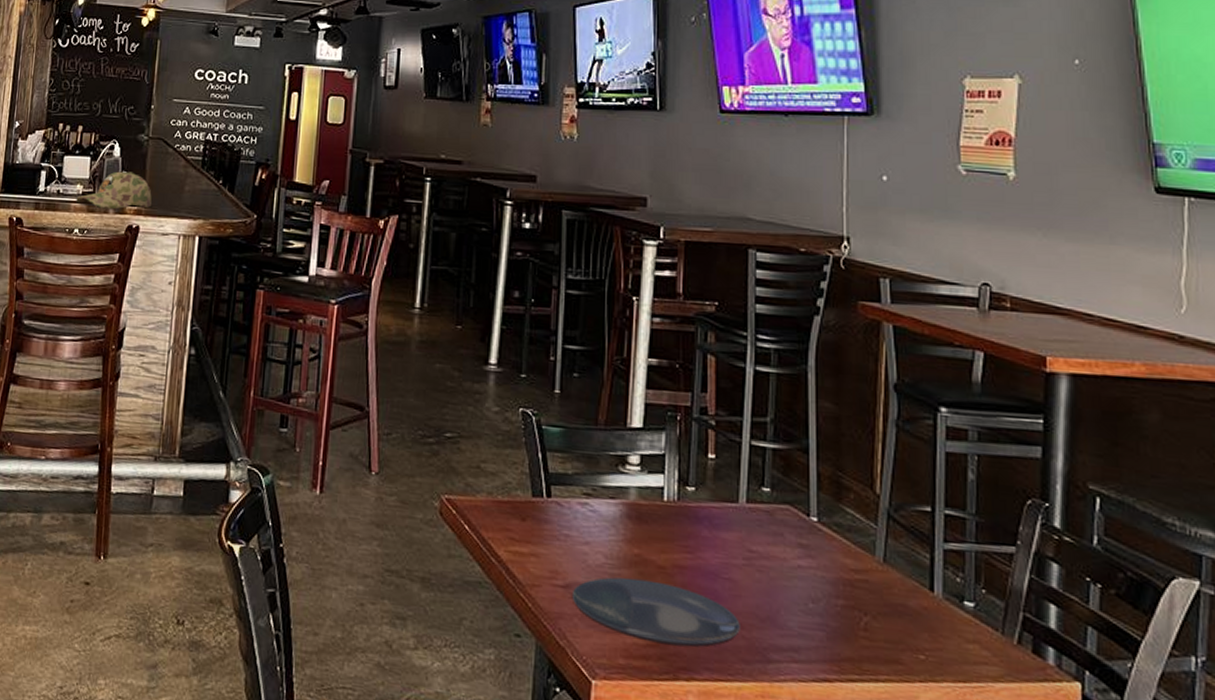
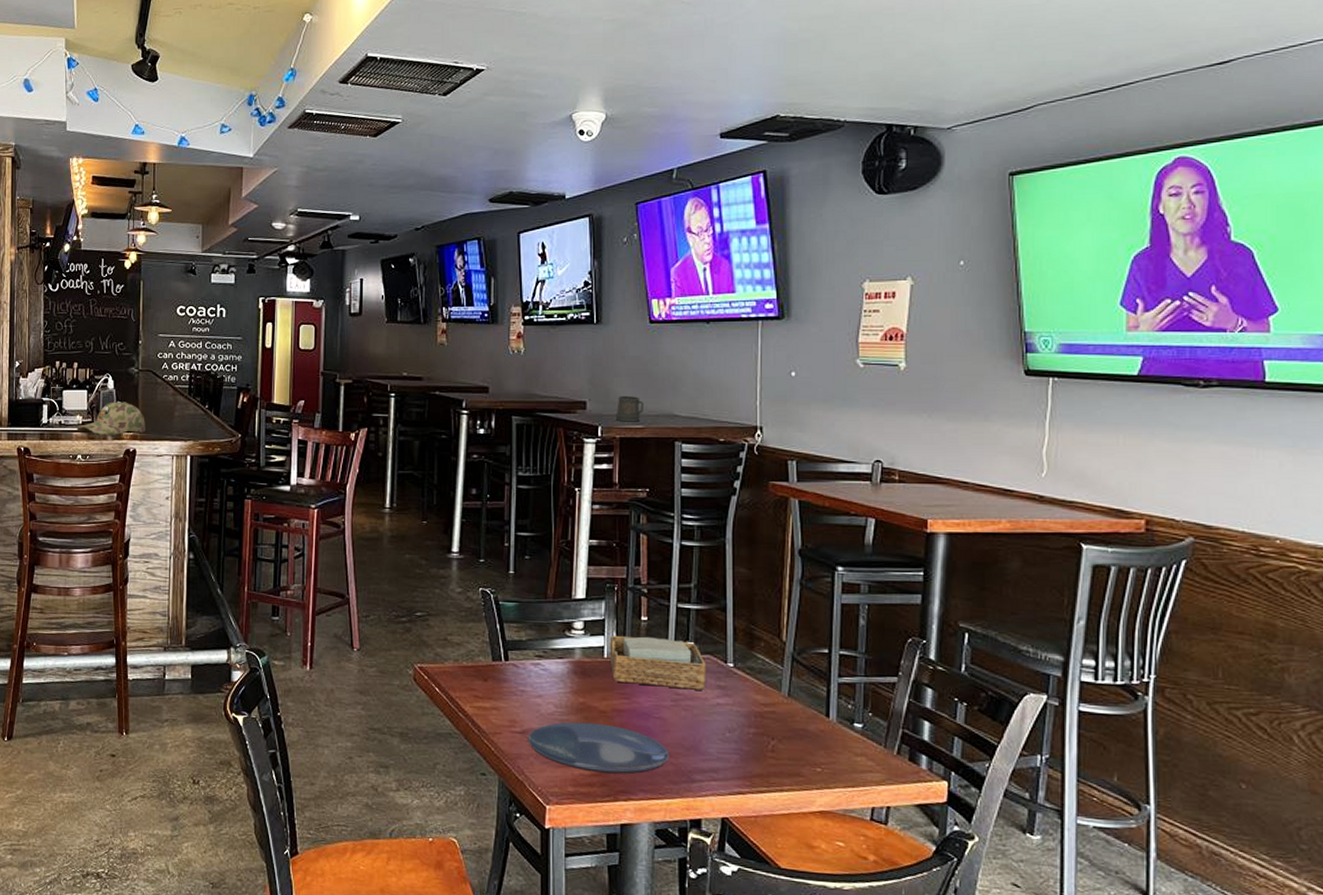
napkin holder: none [670,474,785,548] -> present [609,635,706,690]
beer mug: none [680,194,712,224] -> present [615,396,643,422]

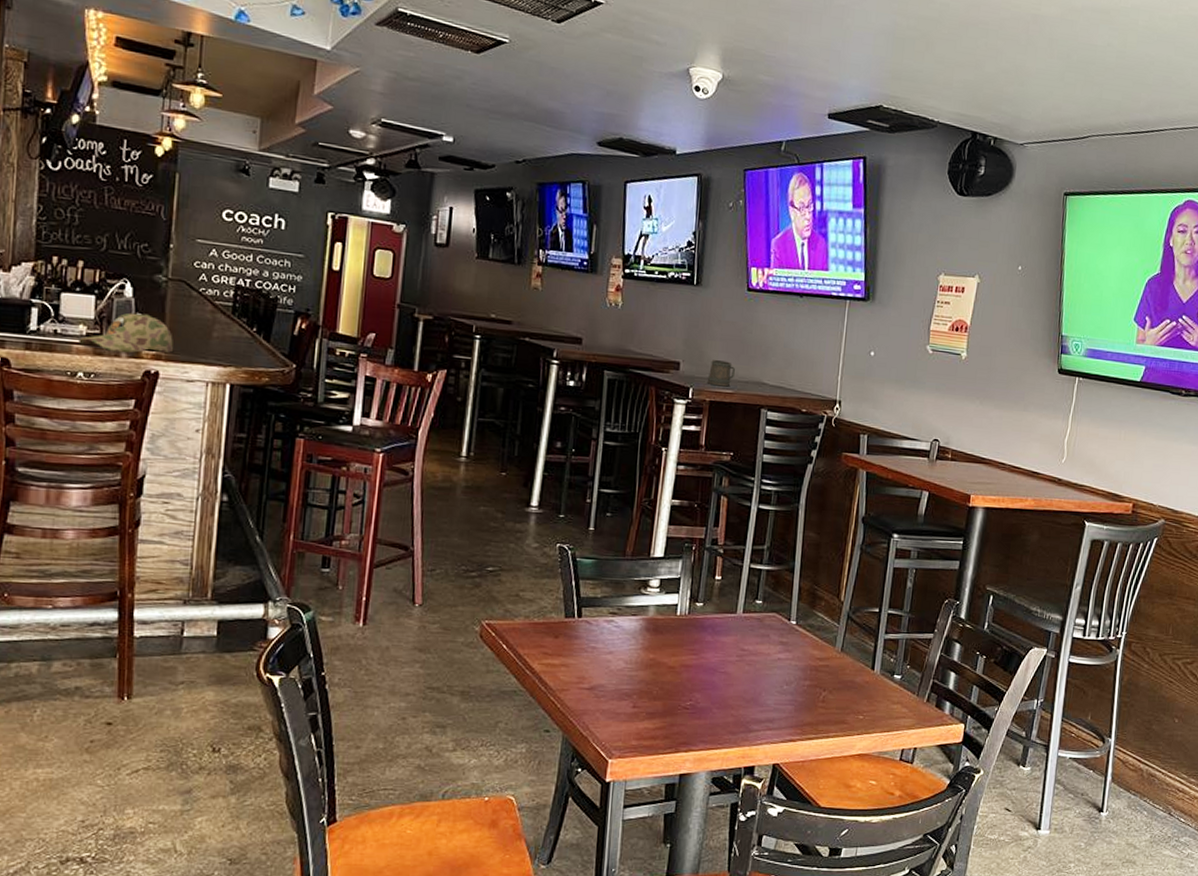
plate: present [528,722,669,775] -> none [595,677,731,727]
napkin holder: present [609,635,706,690] -> none [682,593,772,646]

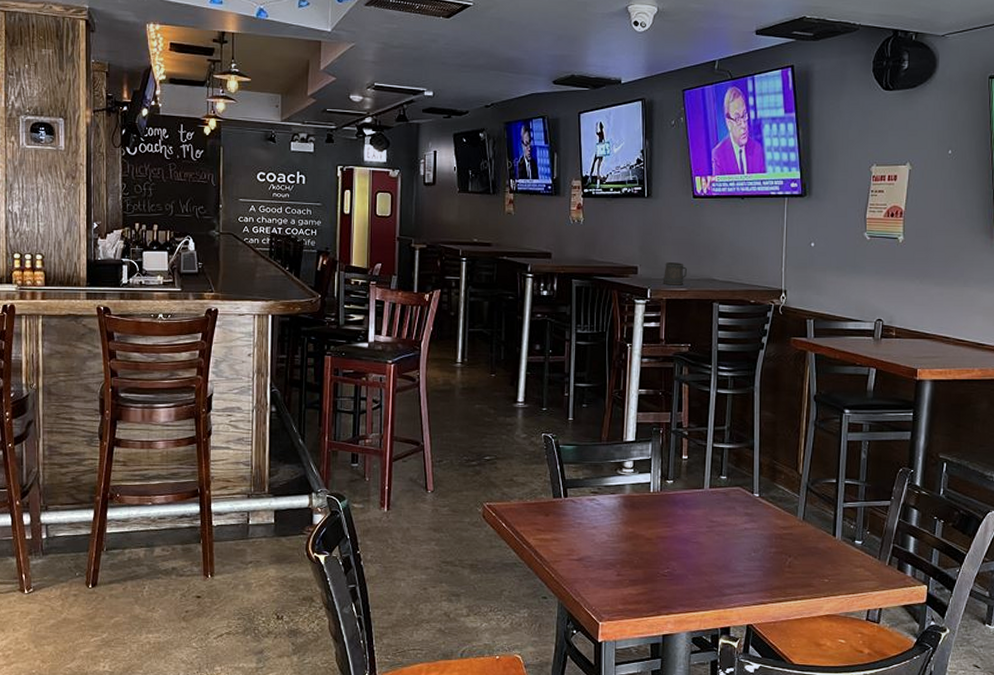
baseball cap: present [78,312,173,354] -> none [158,263,227,296]

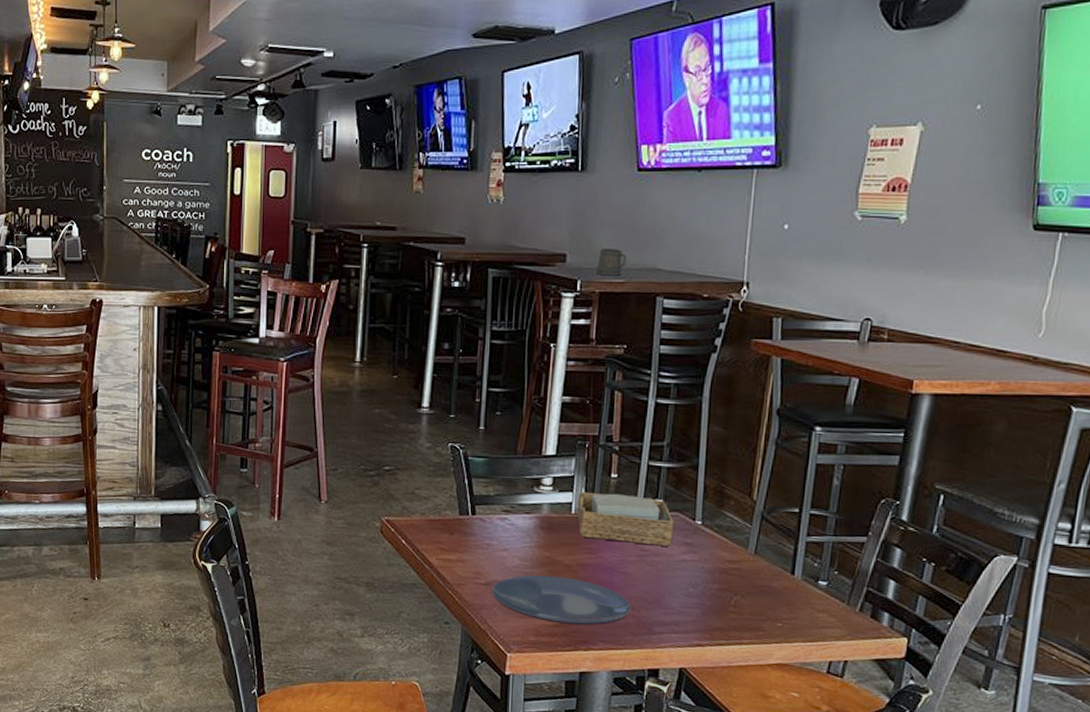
plate: none [584,549,704,592] -> present [491,575,631,626]
napkin holder: none [655,472,737,517] -> present [577,491,674,547]

